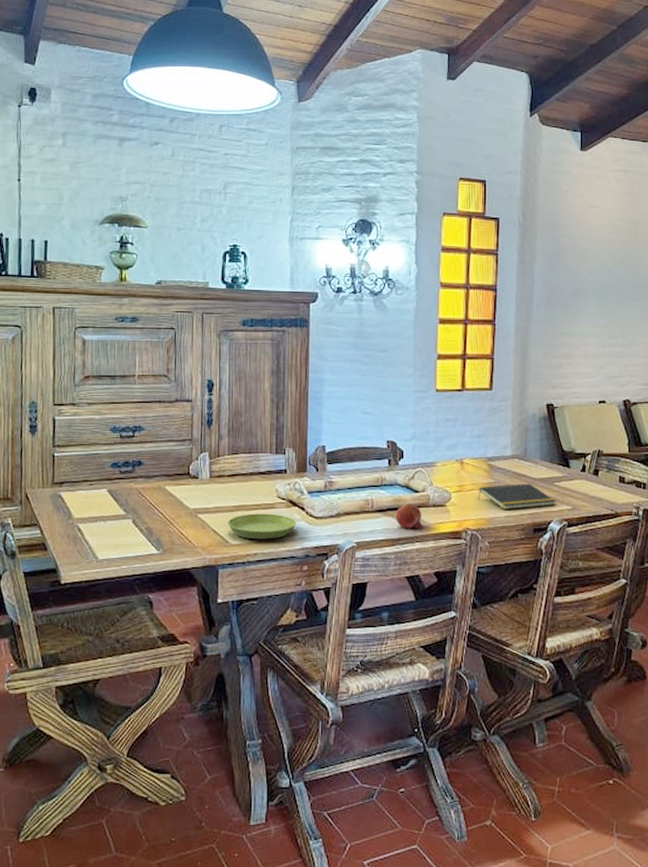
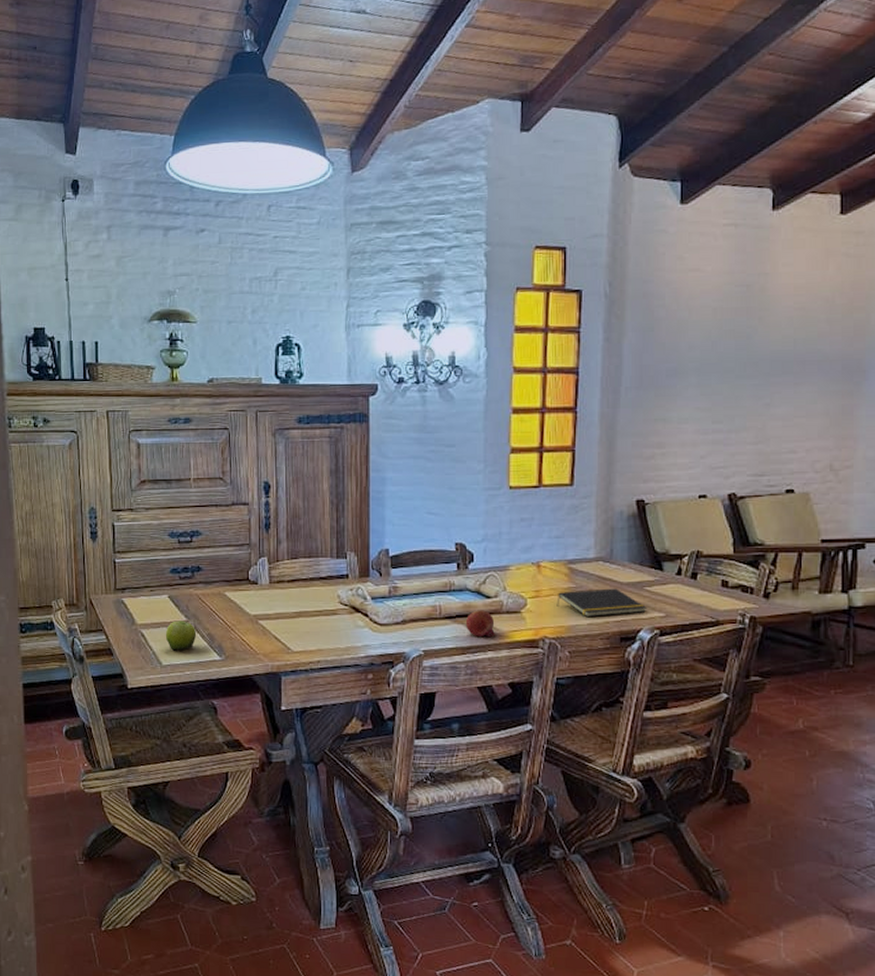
fruit: none [102,515,135,545] -> present [165,621,197,651]
saucer: present [228,513,296,540] -> none [289,620,360,647]

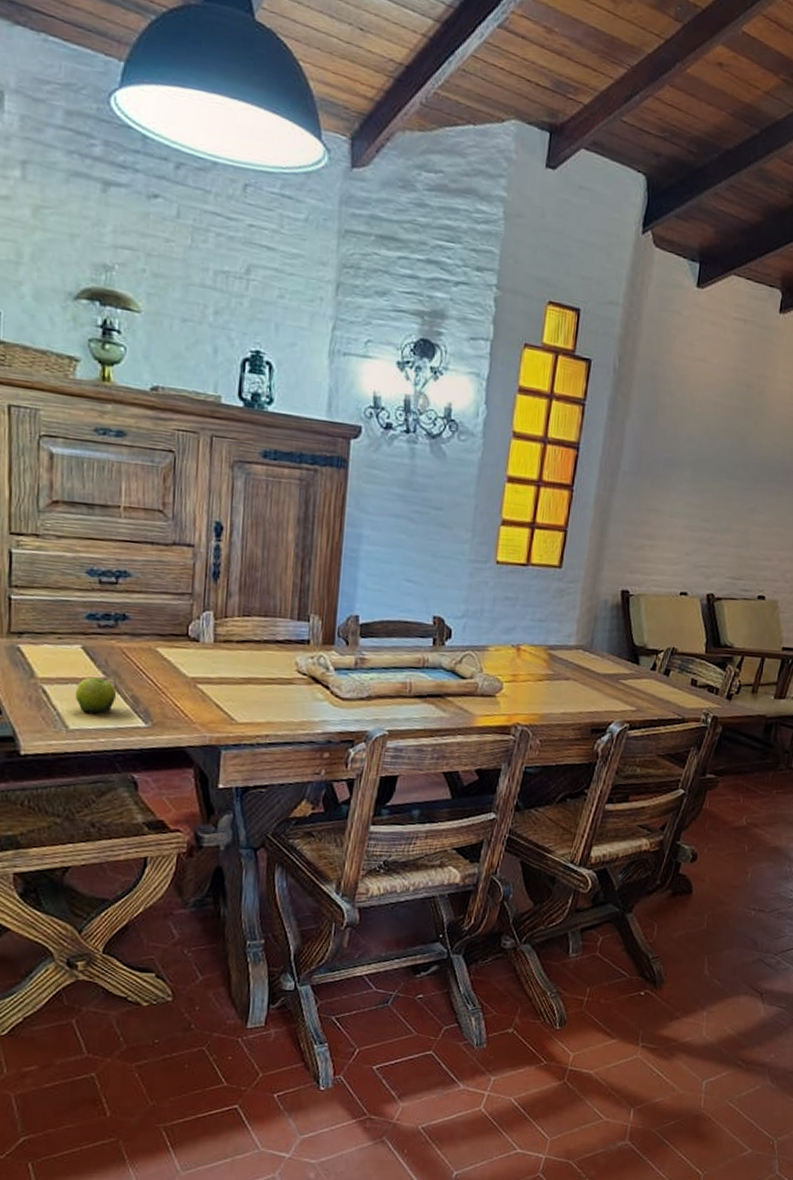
fruit: present [465,610,496,638] -> none [436,690,468,721]
notepad: present [556,588,647,617] -> none [532,678,620,706]

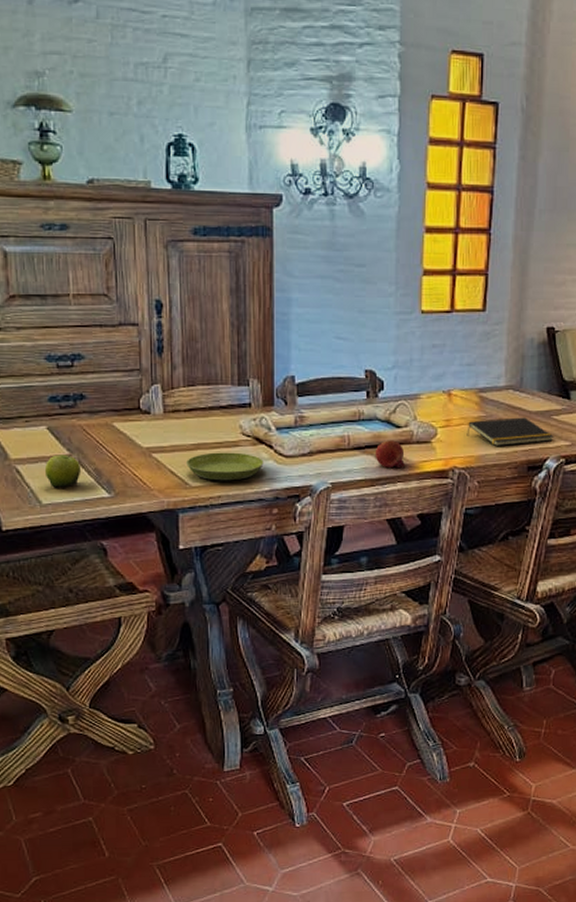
saucer: none [234,688,318,720] -> present [186,452,264,481]
fruit: none [436,690,468,721] -> present [375,440,406,469]
notepad: none [532,678,620,706] -> present [466,417,554,446]

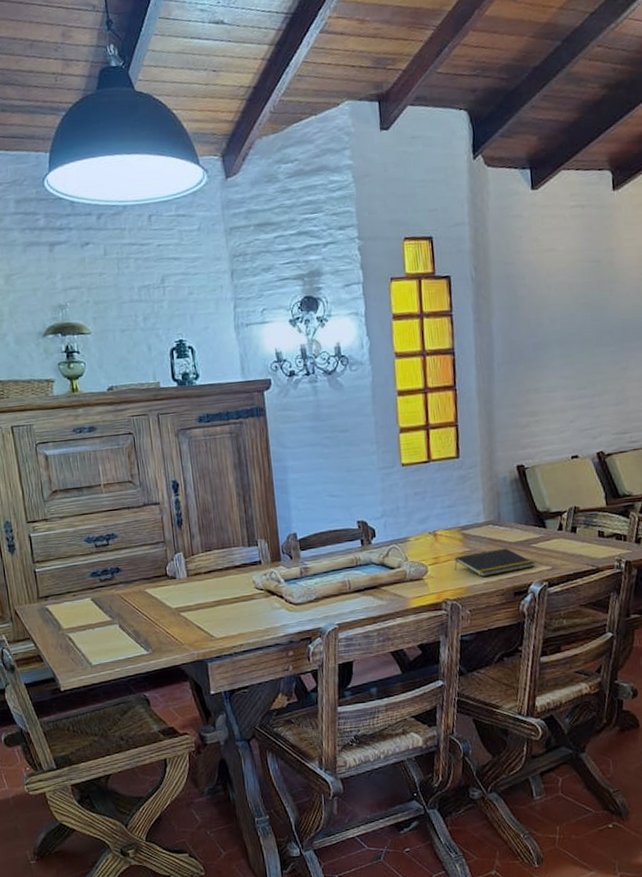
fruit: present [44,455,82,488] -> none [92,620,123,650]
saucer: present [186,452,264,481] -> none [210,604,277,632]
fruit: present [375,440,406,469] -> none [373,580,403,606]

